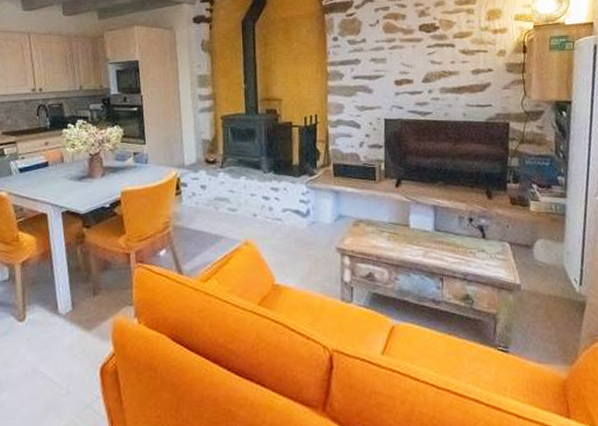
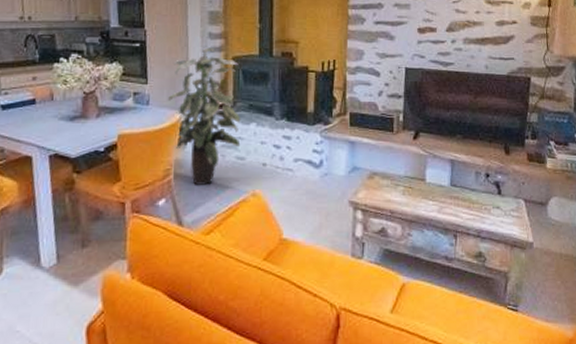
indoor plant: none [165,108,232,236] -> present [168,47,241,185]

